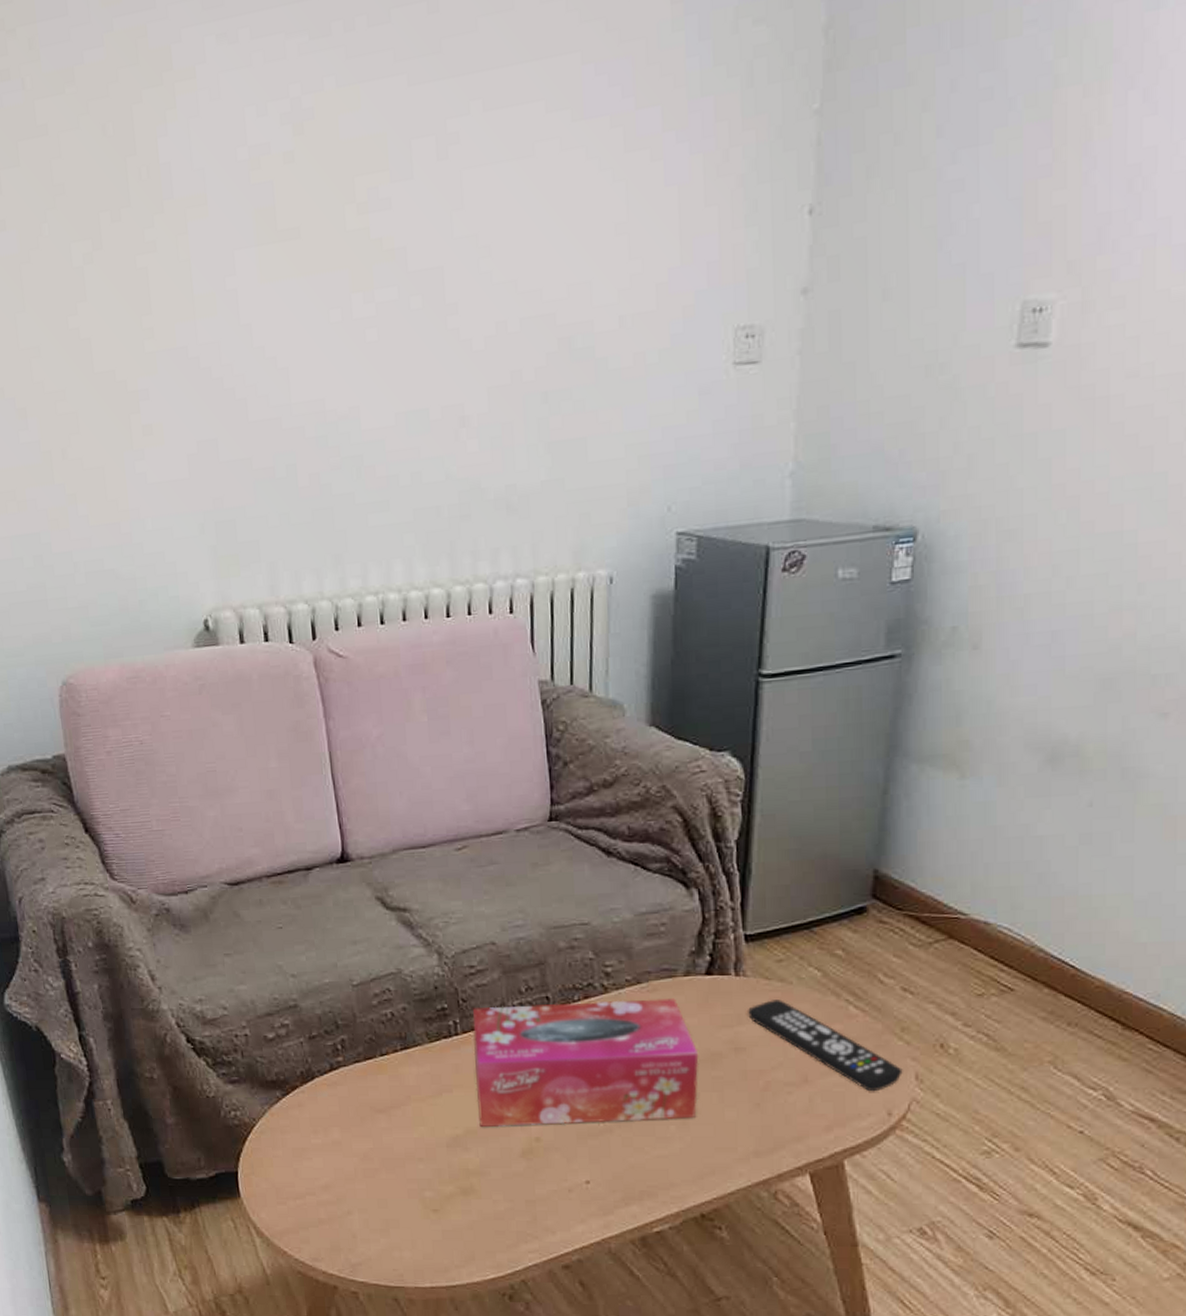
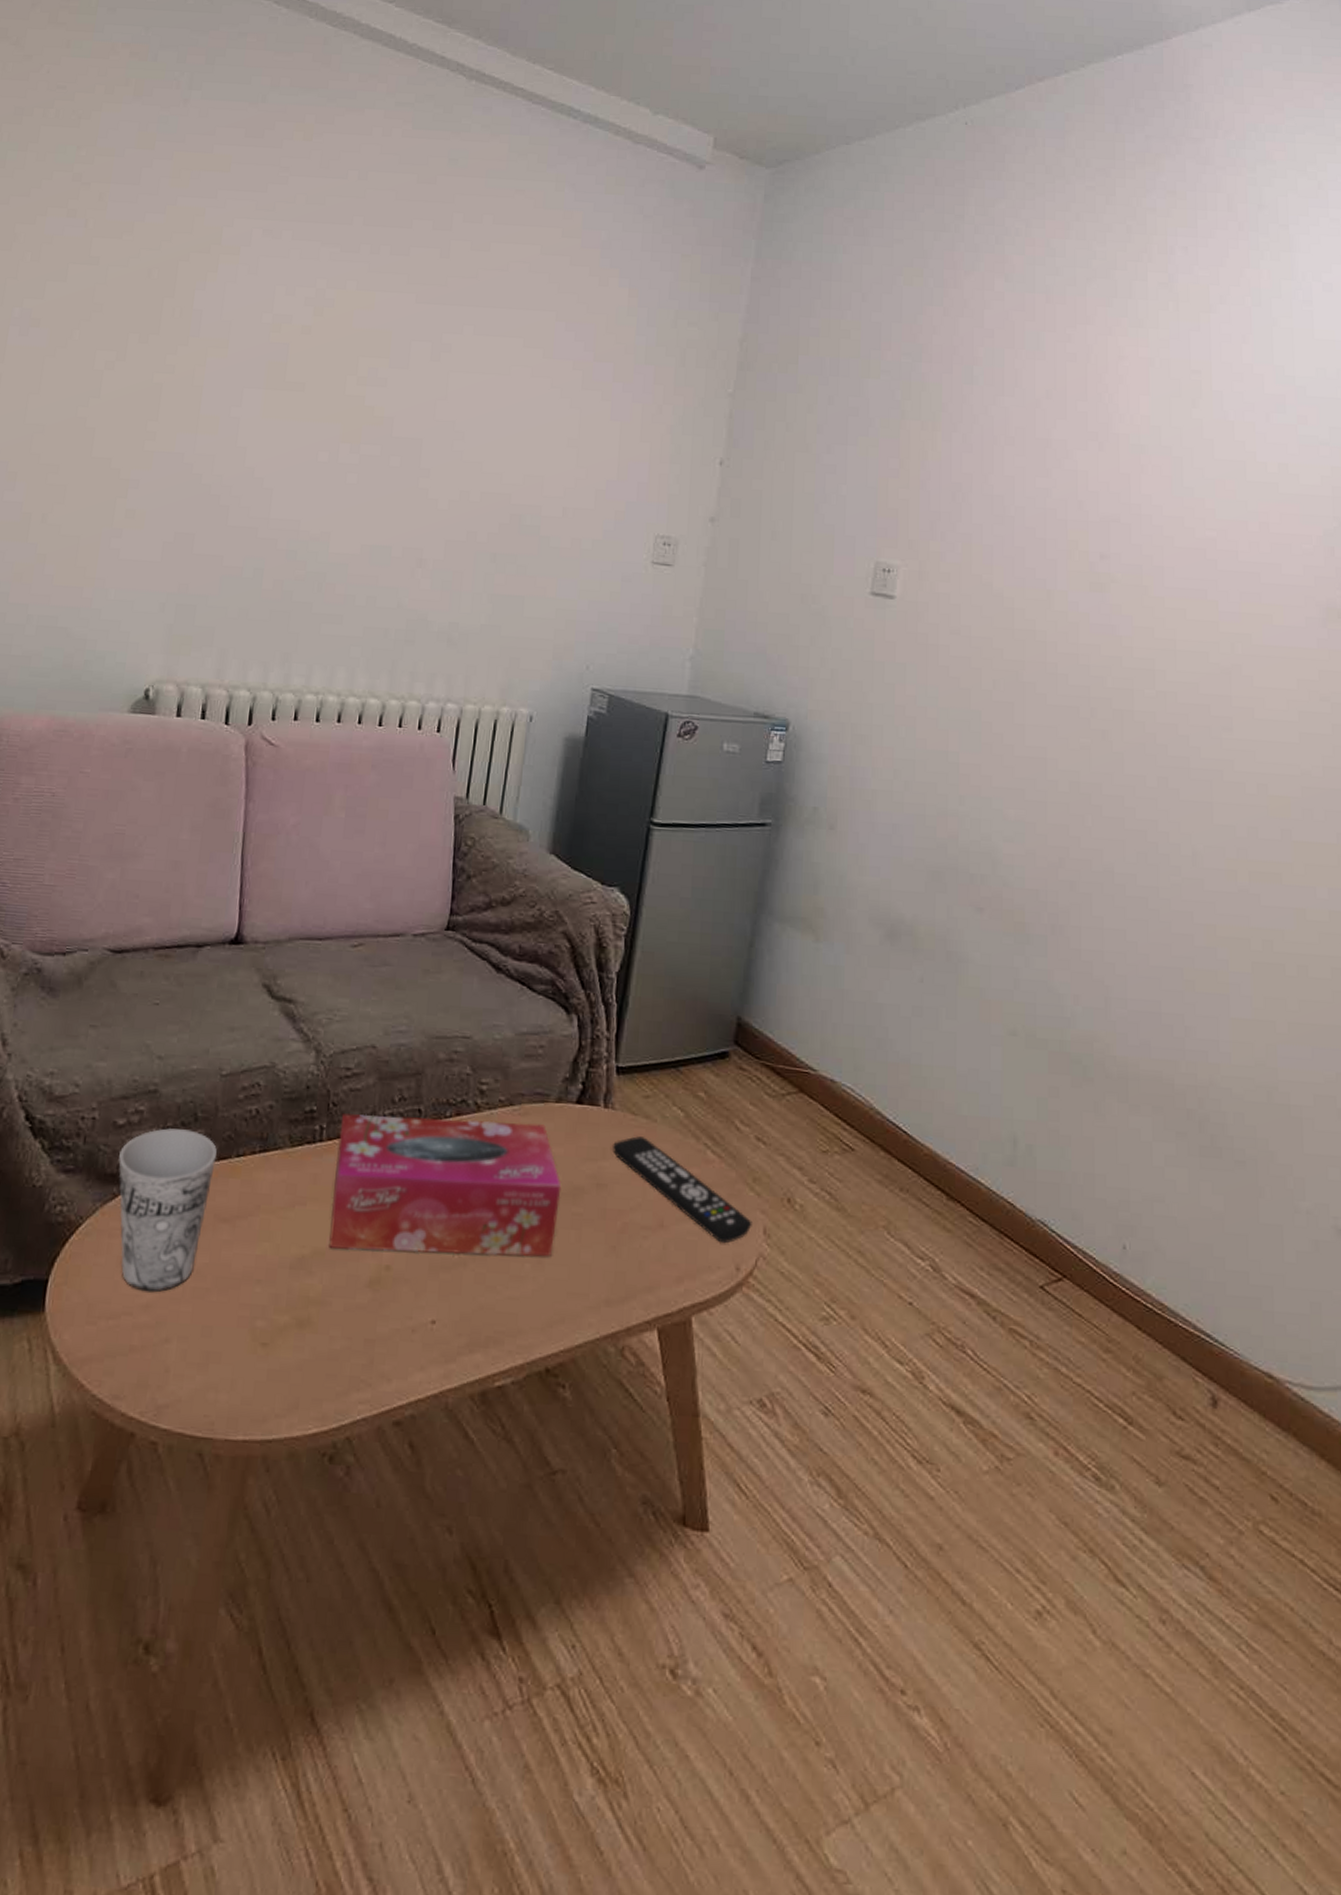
cup: none [275,1037,363,1175] -> present [118,1128,217,1293]

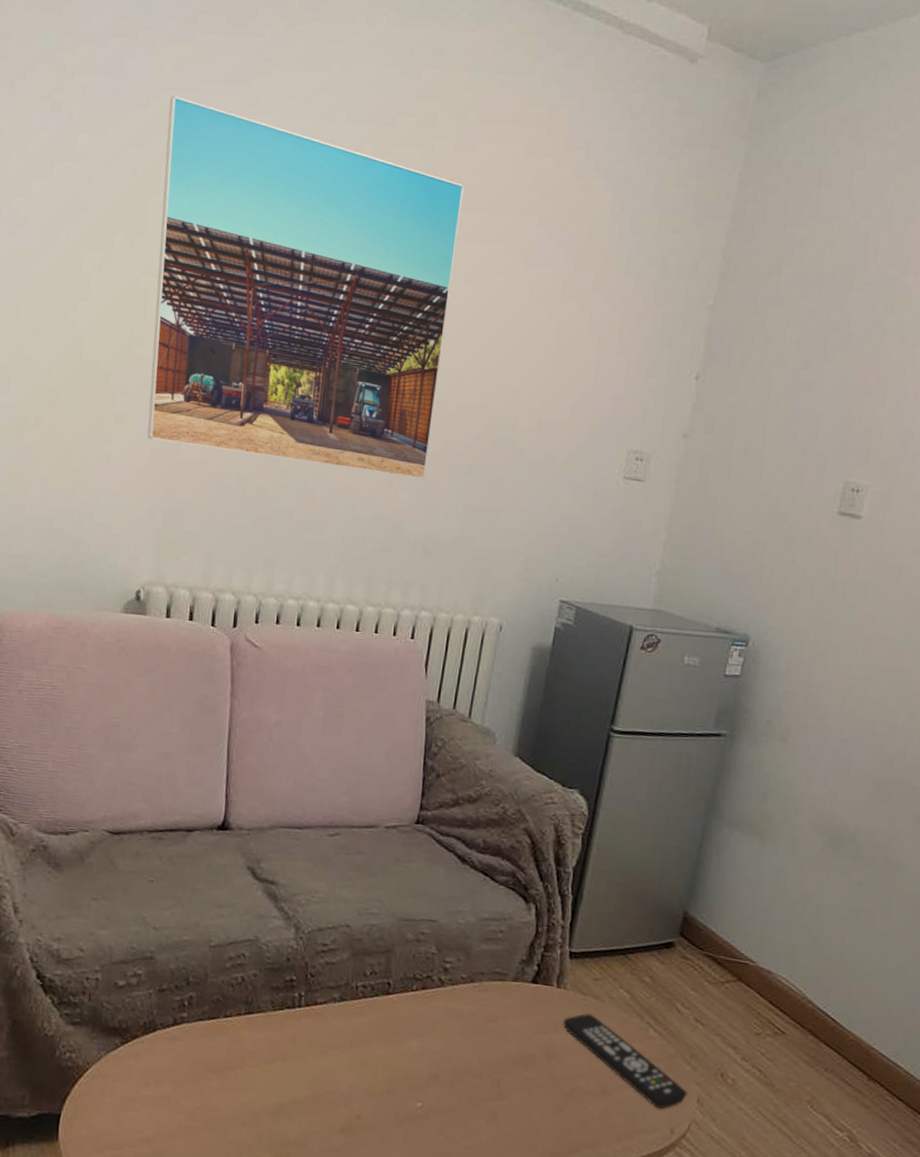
cup: present [118,1128,217,1293] -> none [120,990,207,1129]
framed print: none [159,202,481,569] -> present [147,95,464,480]
tissue box: present [329,1113,562,1257] -> none [306,983,516,1114]

